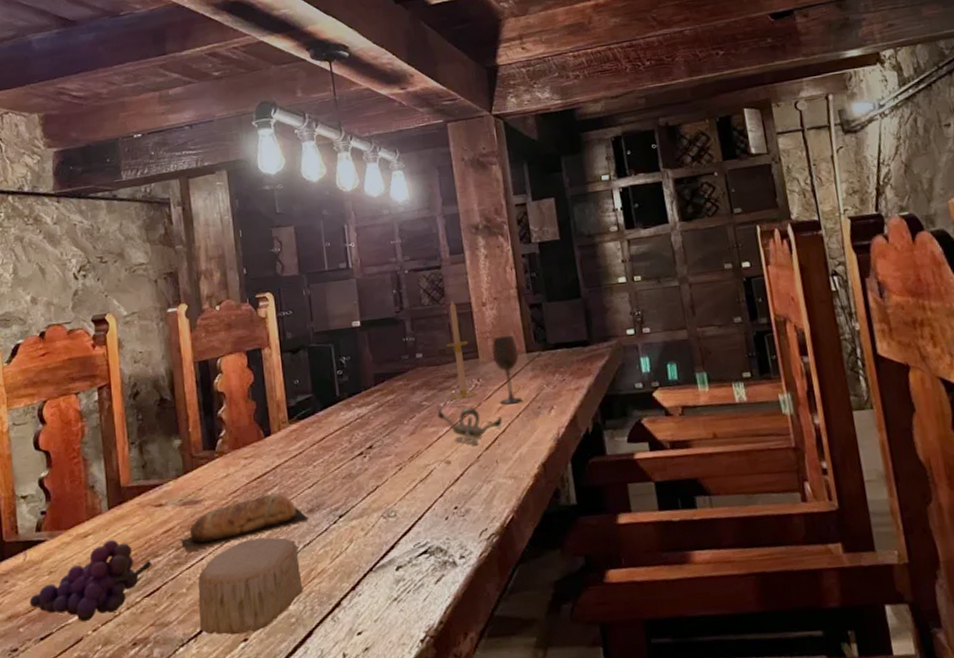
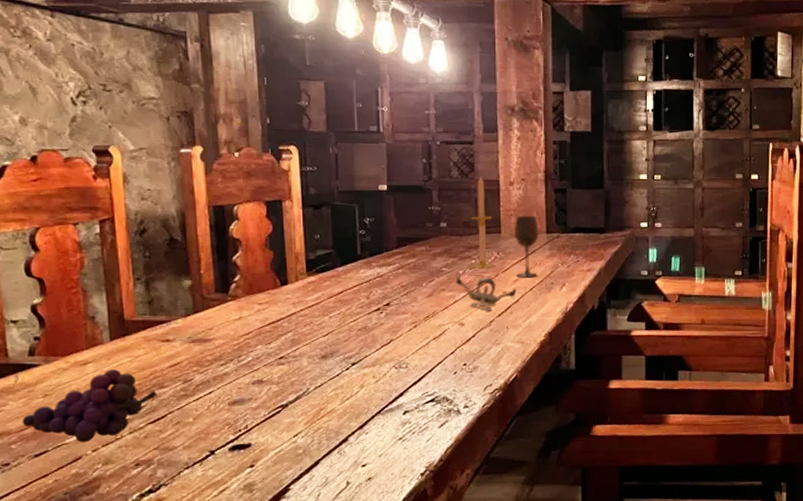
bread loaf: present [181,493,309,553] -> none [188,339,322,386]
cheese: present [197,537,303,635] -> none [205,378,312,462]

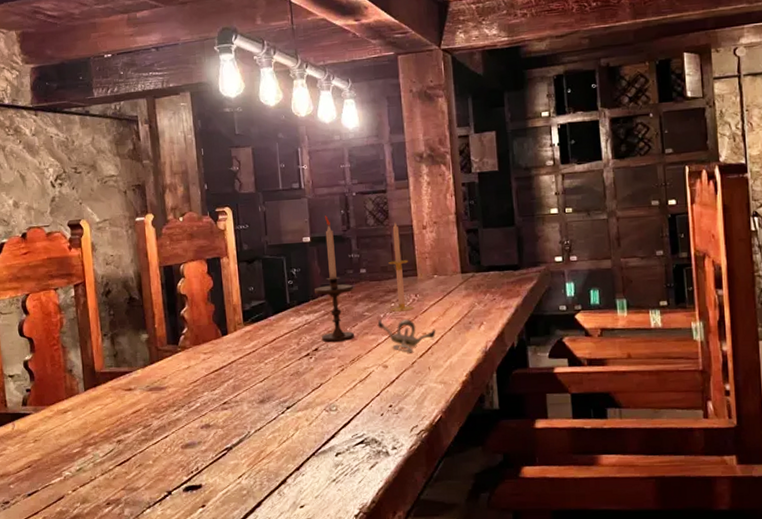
grapes: present [22,369,158,443] -> none [18,416,123,483]
candlestick: none [389,162,433,298] -> present [315,214,355,343]
wine glass: present [514,215,539,278] -> none [429,256,456,319]

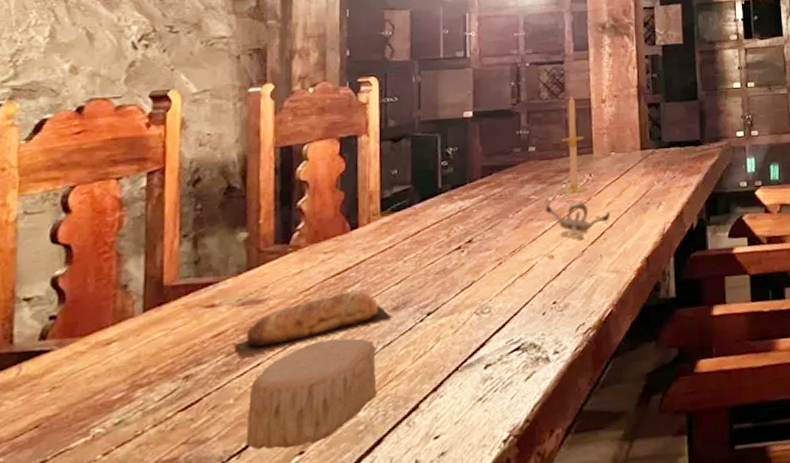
bread loaf: none [148,385,260,431] -> present [234,290,392,359]
cheese: none [162,422,254,502] -> present [245,338,377,450]
candlestick: present [315,214,355,343] -> none [474,86,520,232]

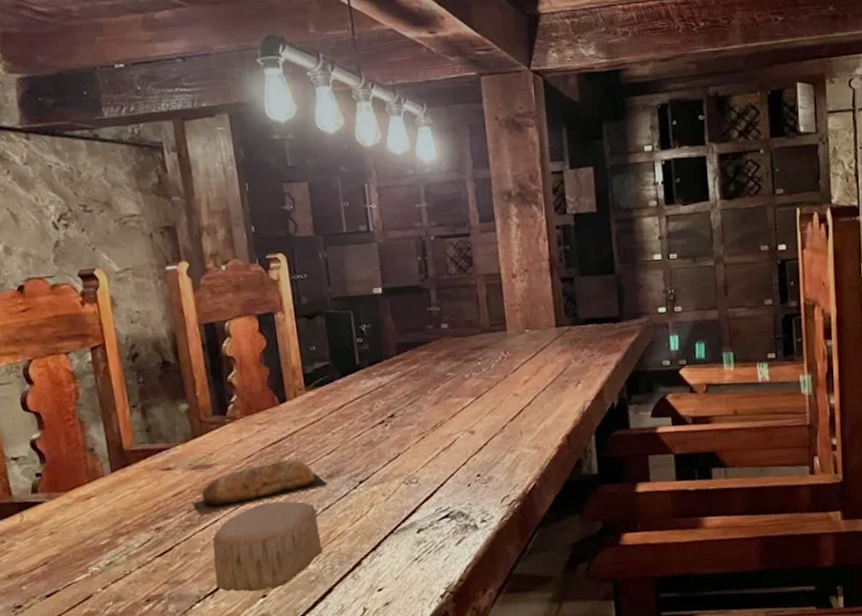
corkscrew: present [545,202,610,240] -> none [462,379,528,417]
candle: present [561,95,588,194] -> none [473,270,504,371]

